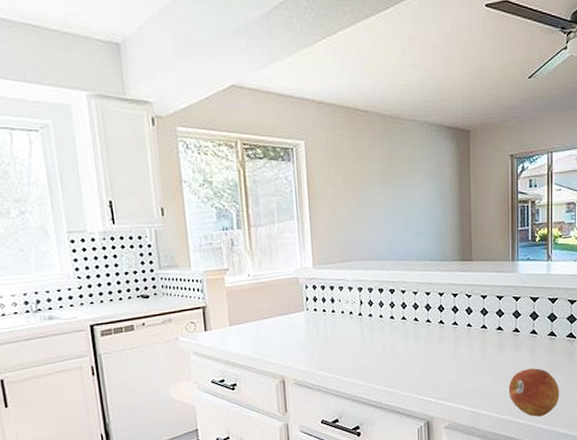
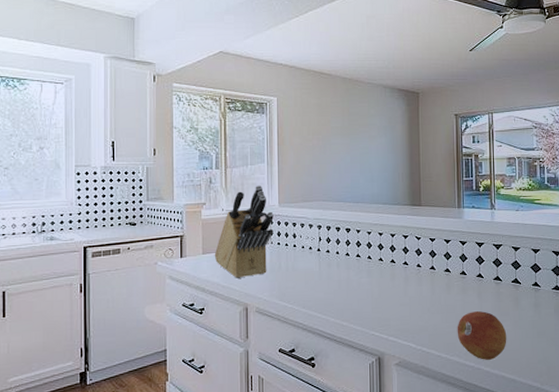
knife block: none [243,245,309,350] -> present [214,185,274,278]

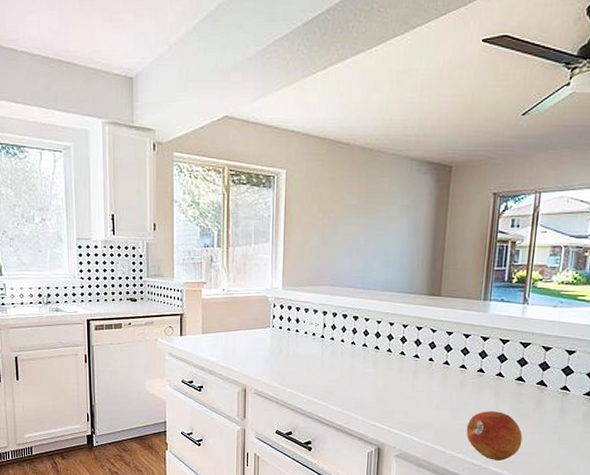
knife block: present [214,185,274,278] -> none [214,265,276,360]

